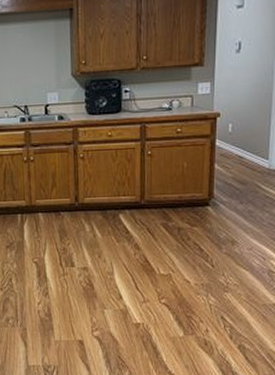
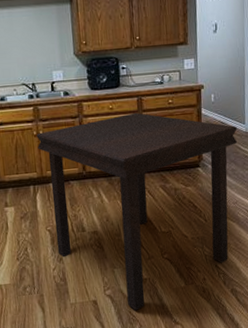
dining table: none [27,141,258,356] -> present [36,112,238,311]

